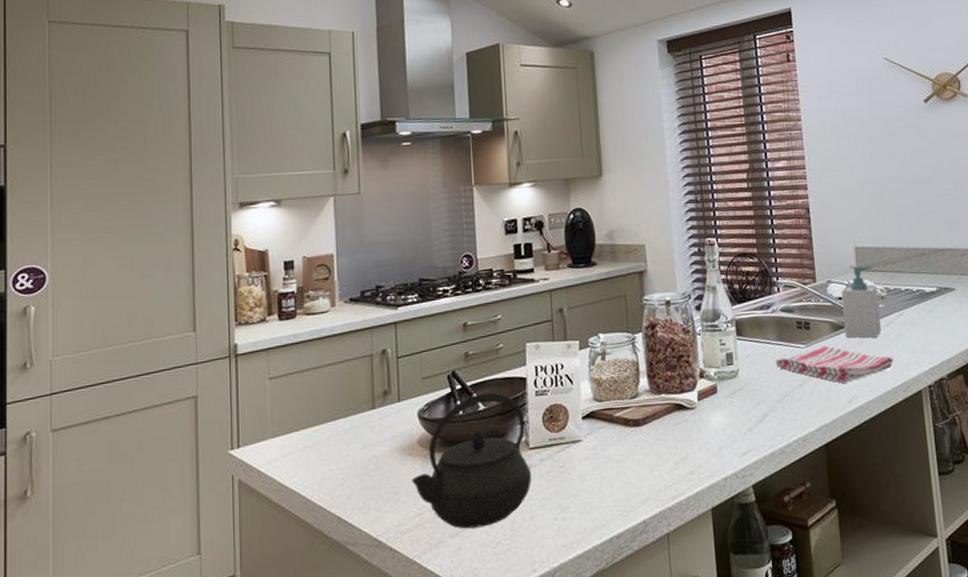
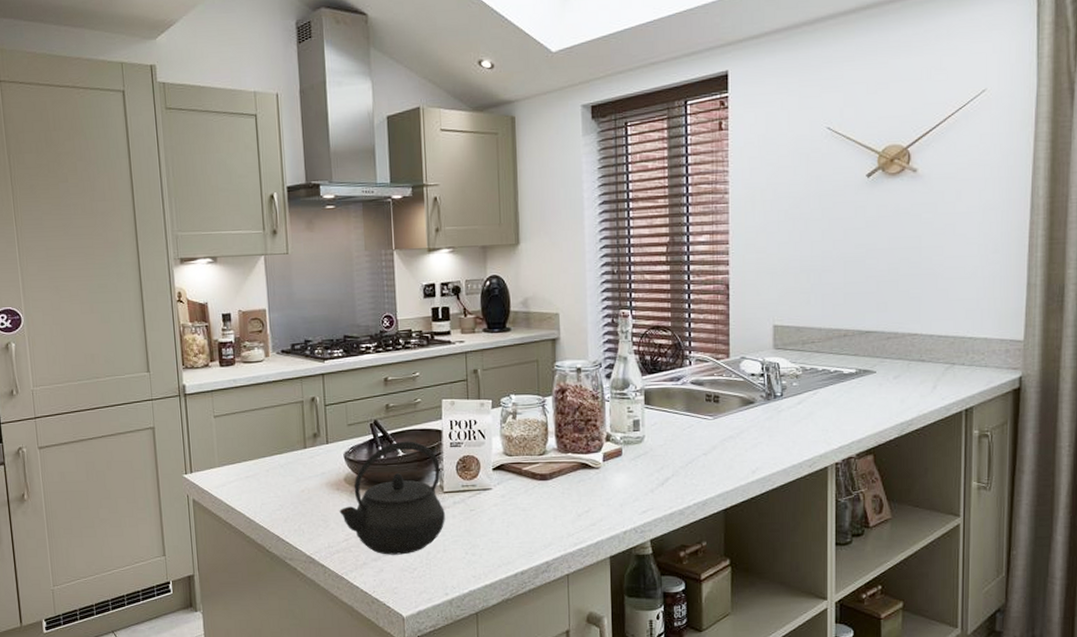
dish towel: present [775,345,894,383] -> none [681,418,802,455]
soap bottle: present [841,265,881,338] -> none [754,343,793,414]

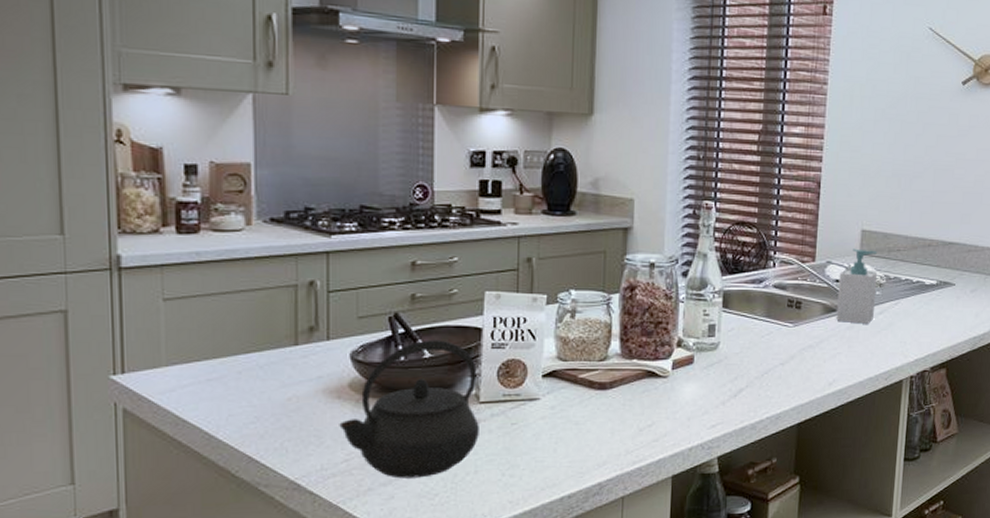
soap bottle: none [754,343,793,414] -> present [836,248,878,324]

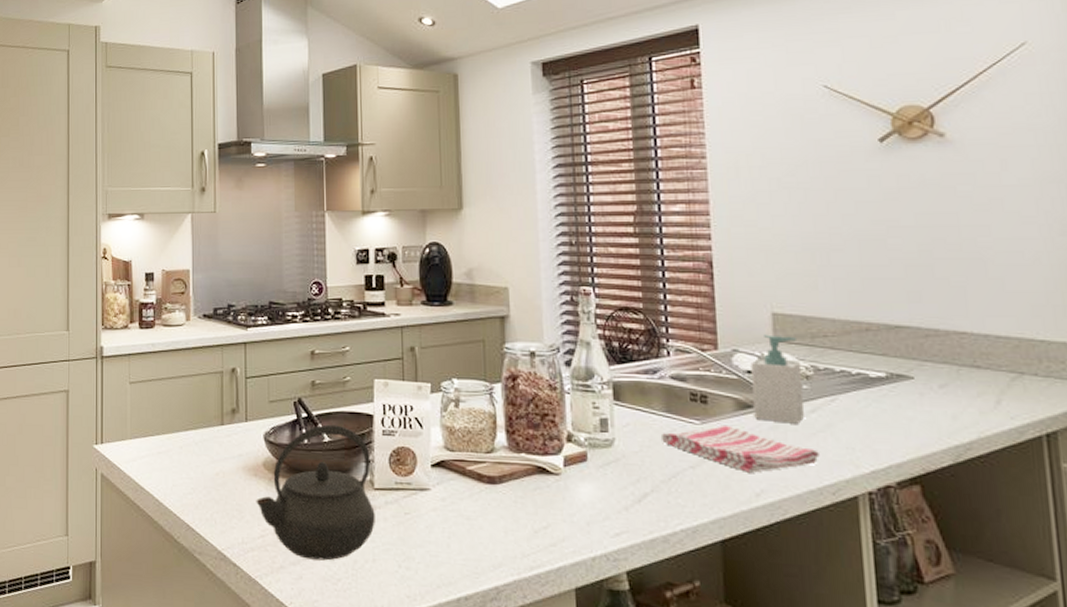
dish towel: none [759,326,880,366] -> present [660,424,820,473]

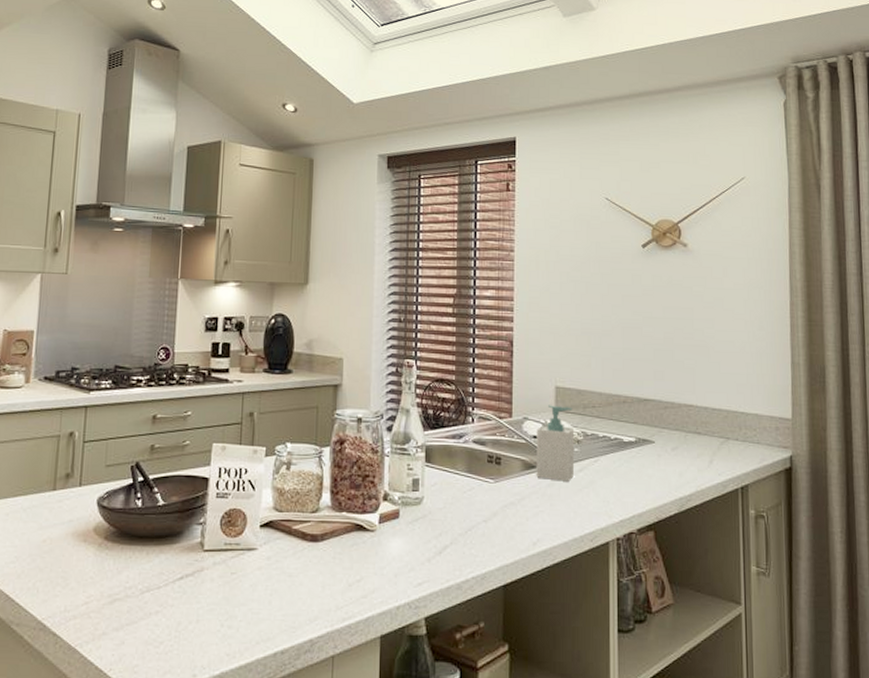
kettle: present [256,424,375,561] -> none [83,488,203,624]
dish towel: present [660,424,820,473] -> none [461,483,583,524]

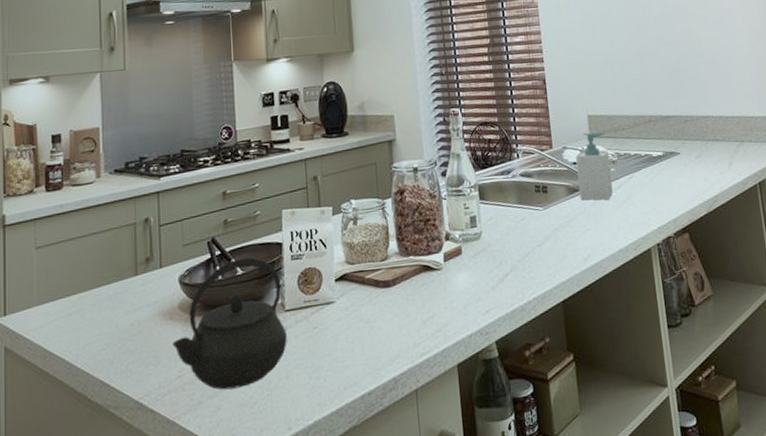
kettle: none [83,488,203,624] -> present [172,257,287,390]

